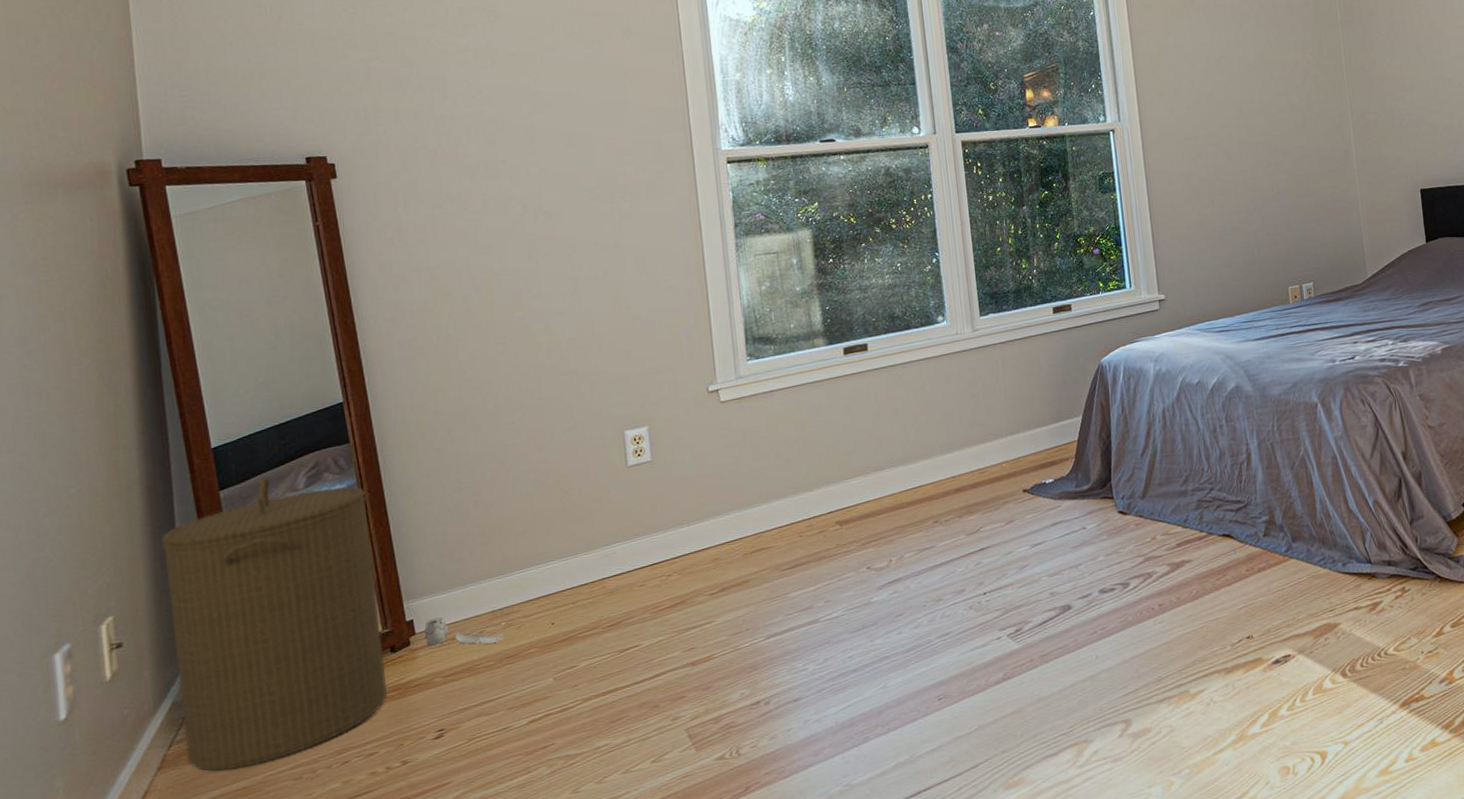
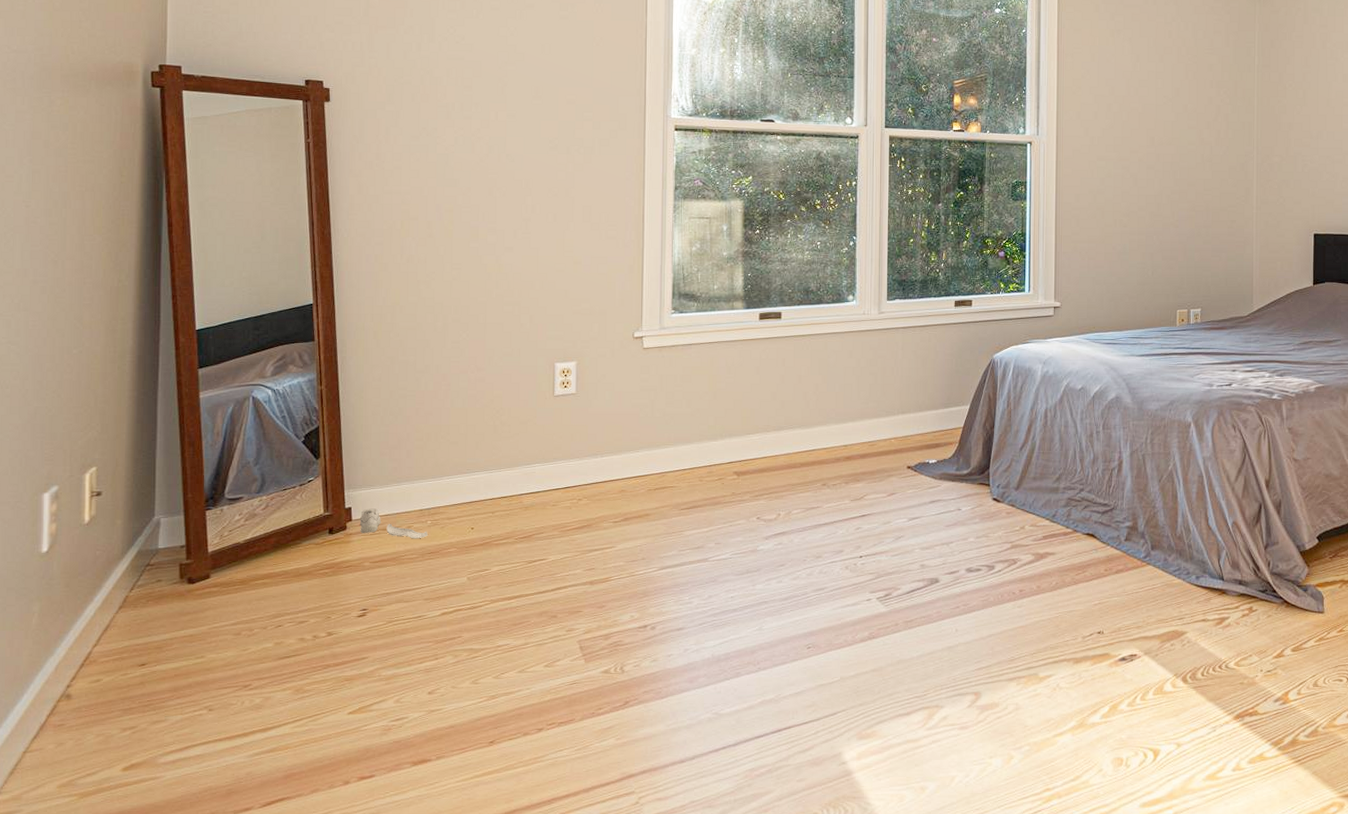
laundry hamper: present [160,476,387,772] -> none [143,361,323,618]

